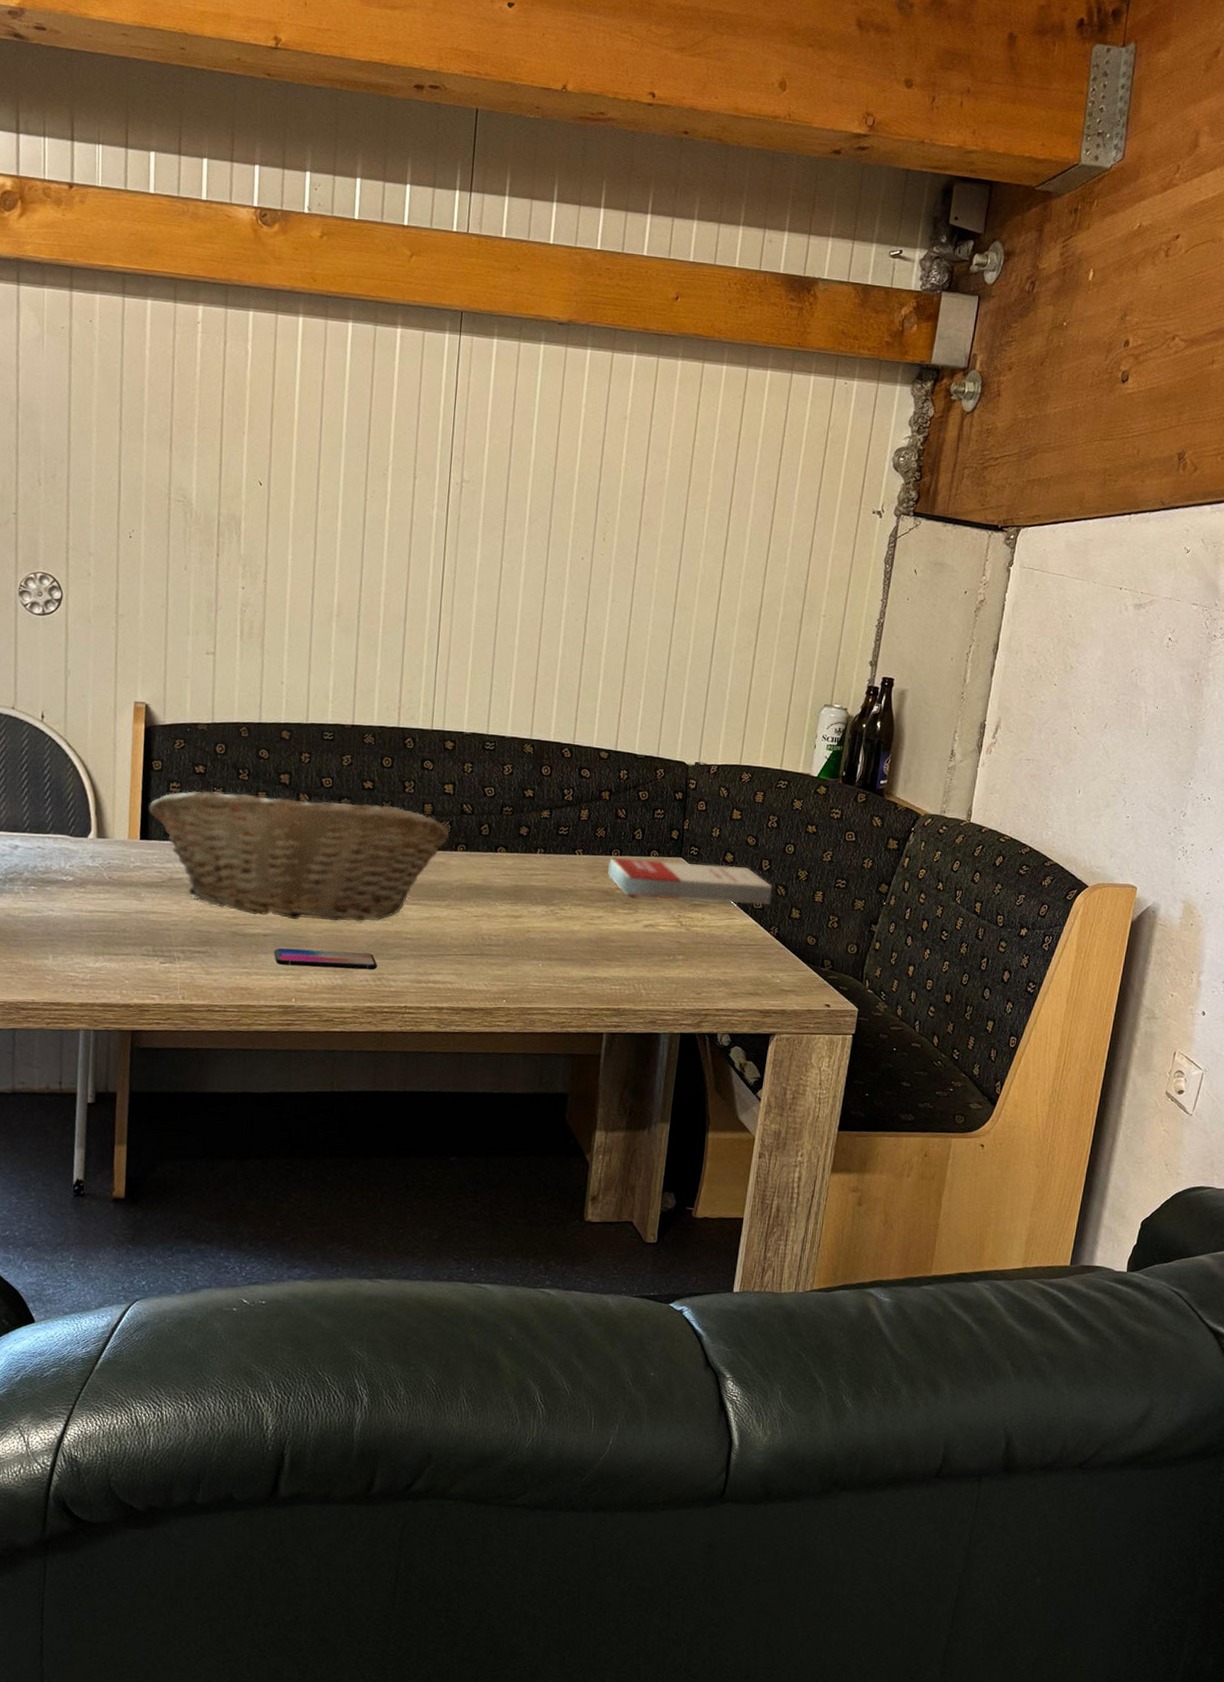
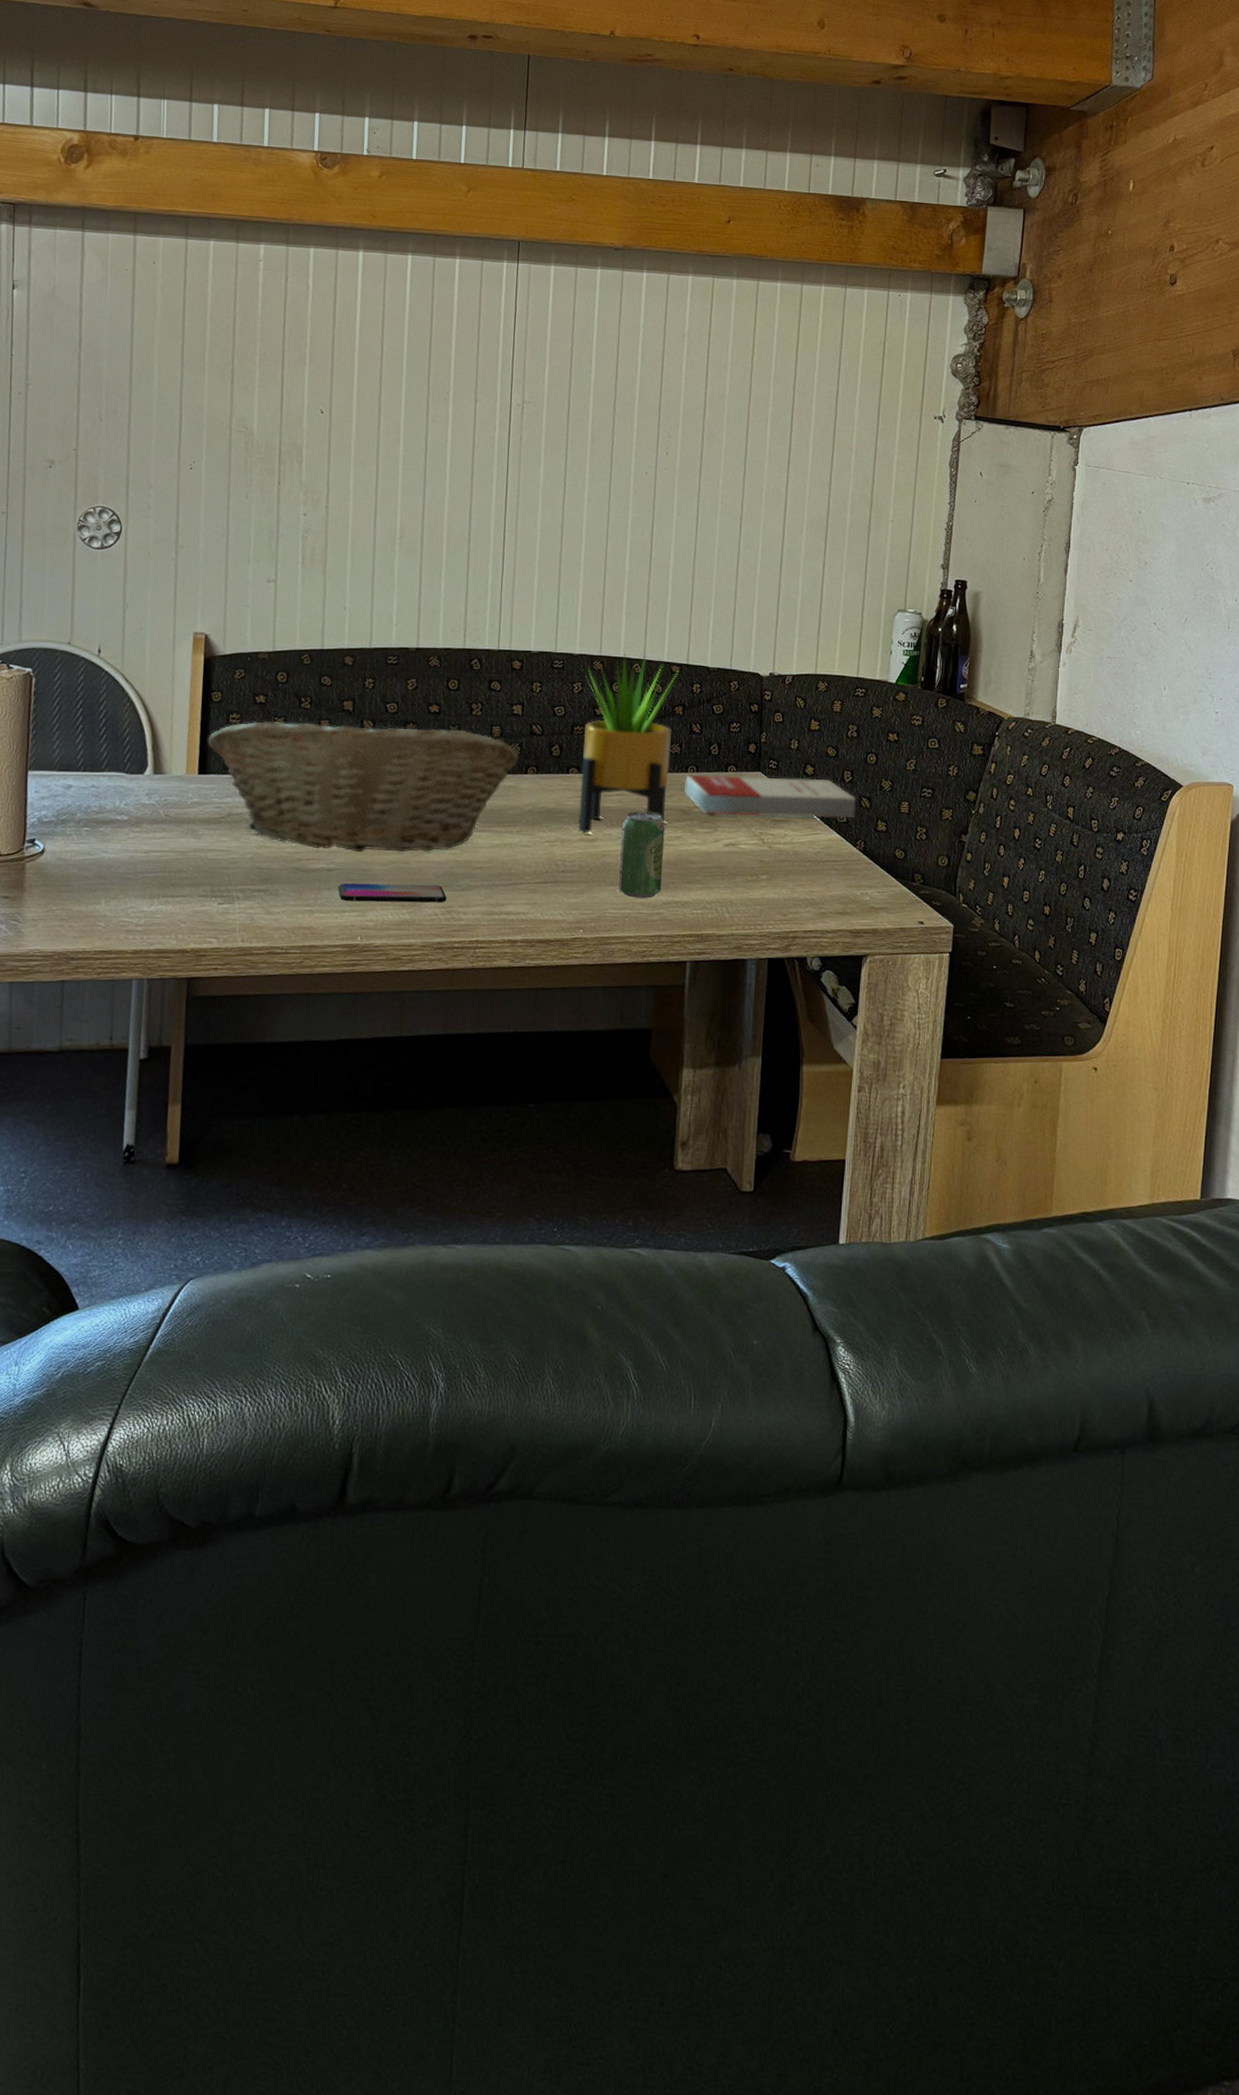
potted plant: none [504,737,607,910] -> present [578,652,679,833]
beverage can: none [541,891,588,974] -> present [619,812,665,899]

